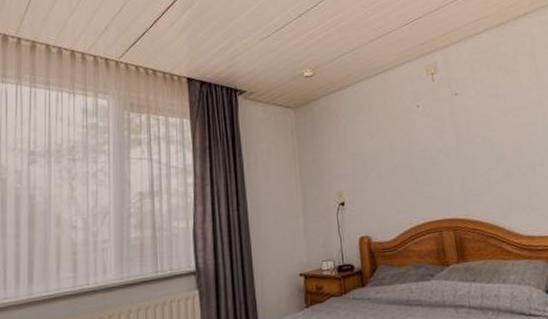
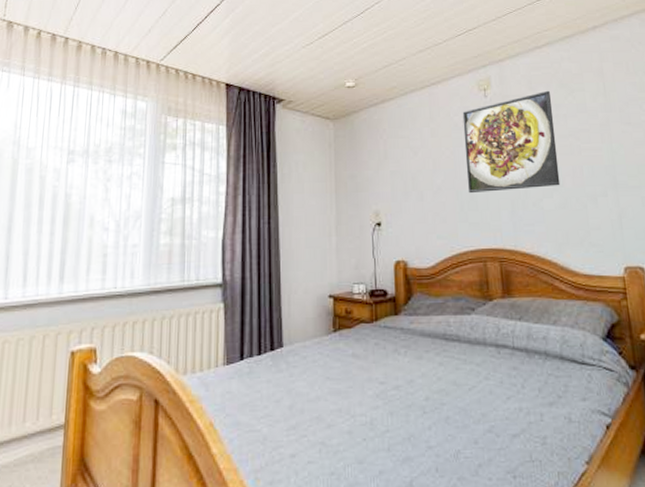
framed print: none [413,72,503,170] -> present [462,90,561,194]

